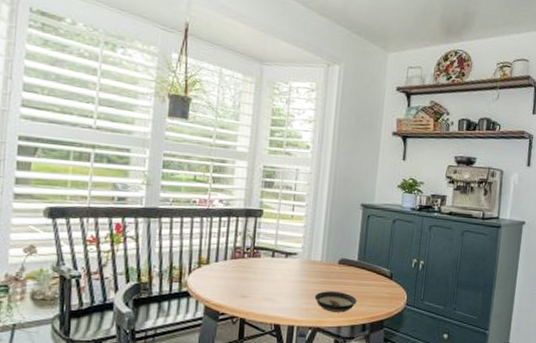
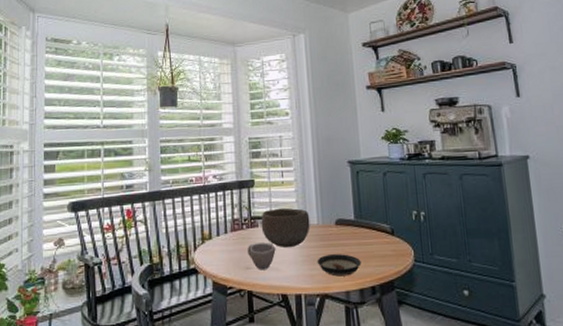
cup: none [246,273,275,300] -> present [248,242,276,270]
bowl: none [263,241,315,280] -> present [261,207,310,247]

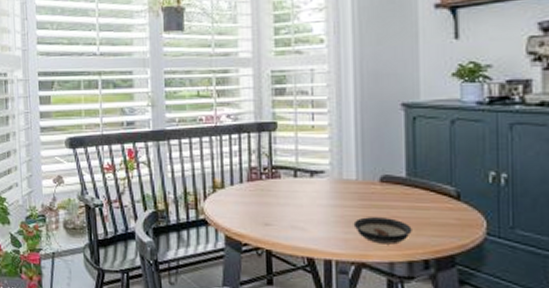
cup: present [248,242,276,270] -> none [267,196,302,229]
bowl: present [261,207,310,247] -> none [284,157,347,204]

